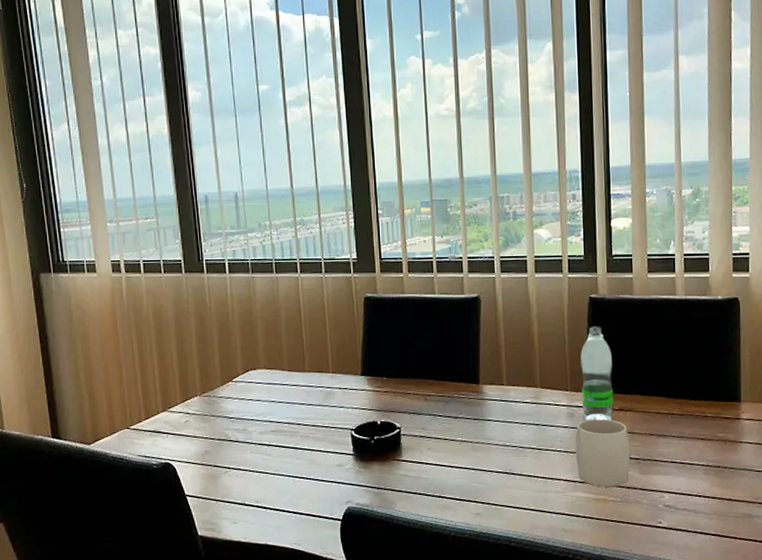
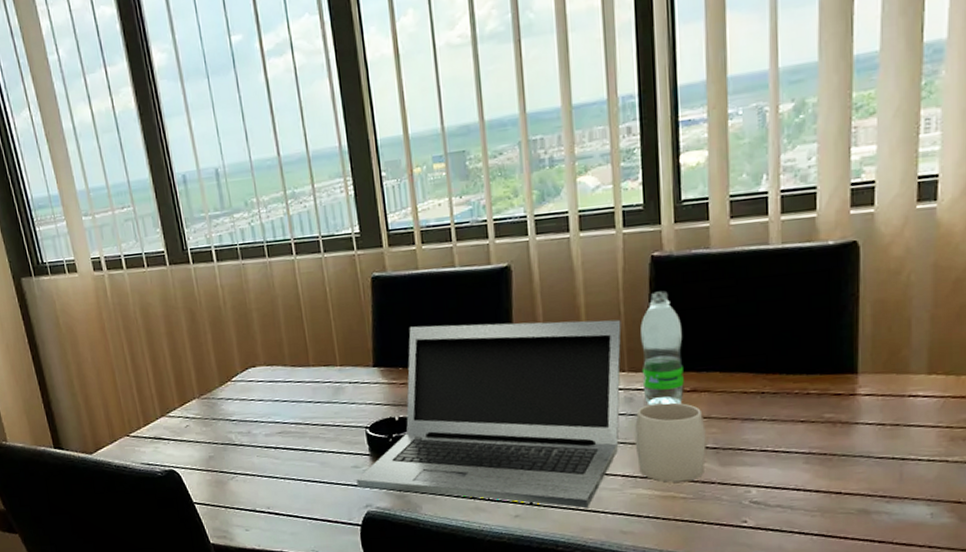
laptop: none [340,342,566,509] -> present [356,319,622,509]

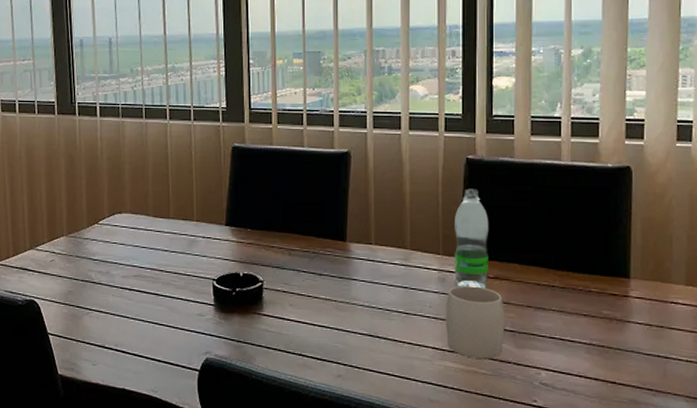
laptop: present [356,319,622,509] -> none [199,194,439,375]

